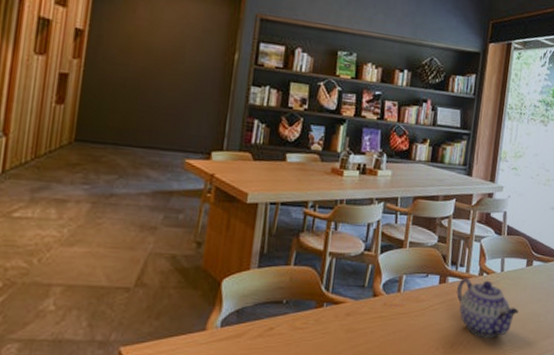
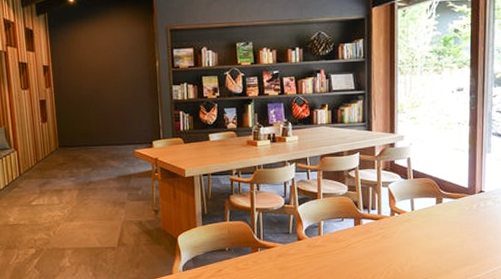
teapot: present [456,278,519,338] -> none [372,219,433,268]

